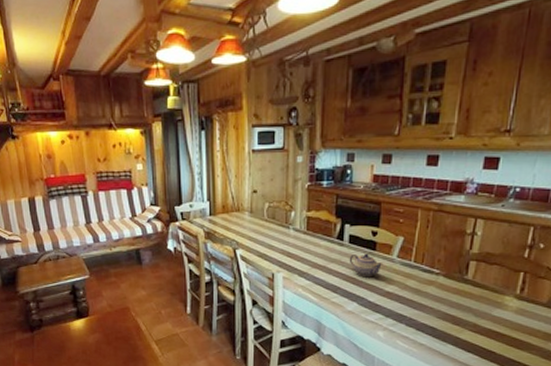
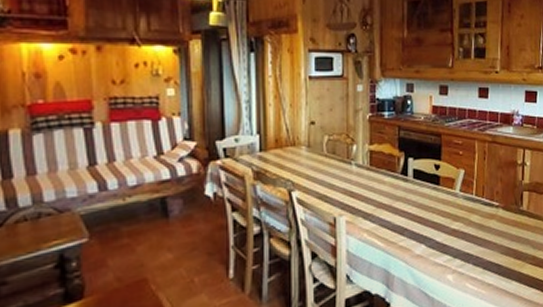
teapot: present [349,253,384,278] -> none [414,188,448,216]

